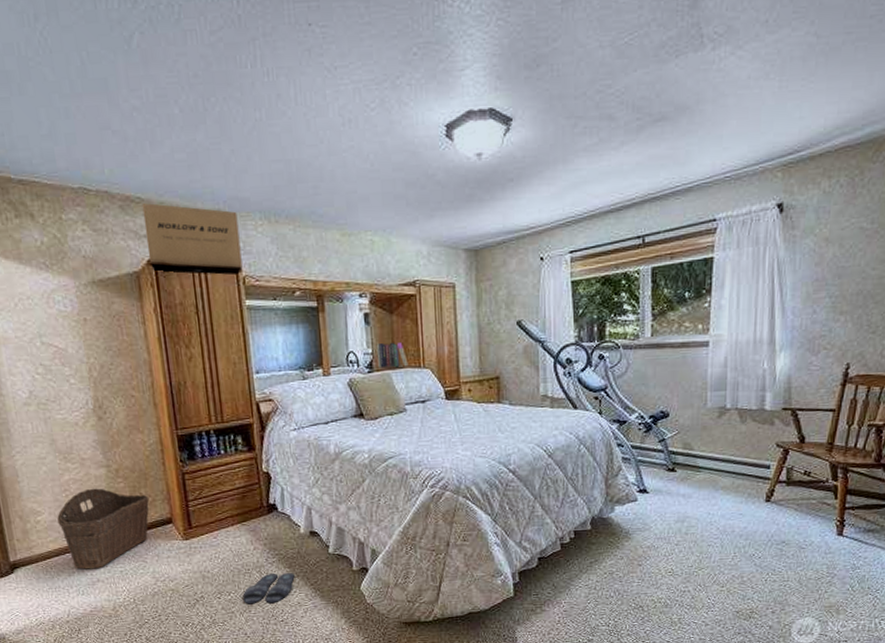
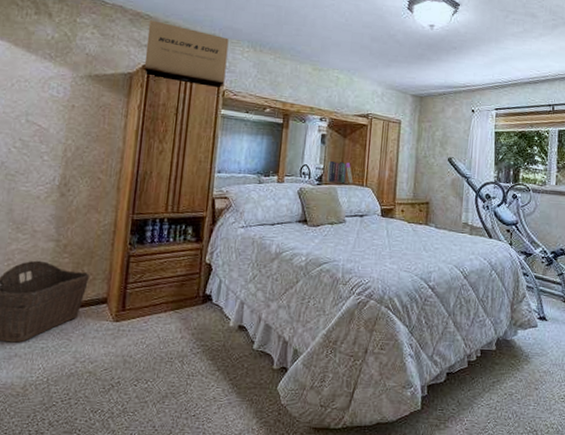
slippers: present [242,572,295,605] -> none [159,363,216,396]

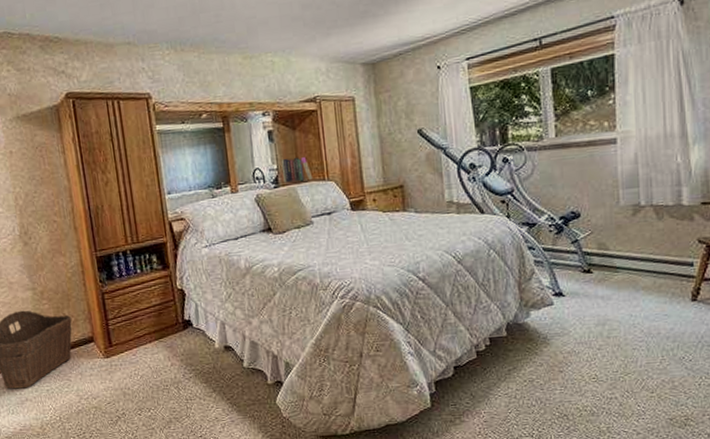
box: present [144,20,229,89] -> none [59,41,152,105]

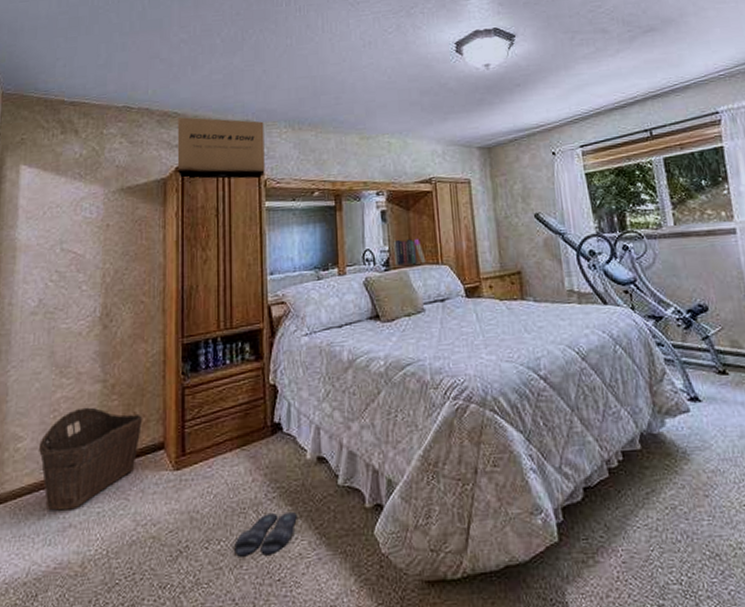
box: none [59,41,152,105] -> present [177,117,265,179]
slippers: none [162,387,212,421] -> present [234,511,297,557]

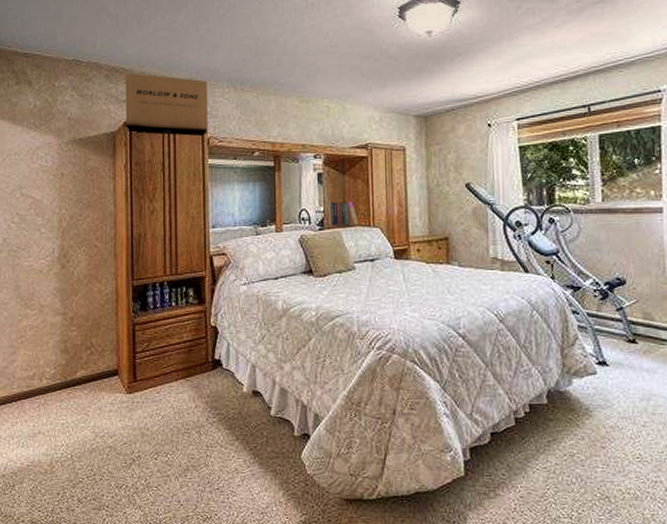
wicker basket: present [38,407,143,511] -> none [9,335,99,420]
slippers: present [234,511,297,557] -> none [180,434,234,469]

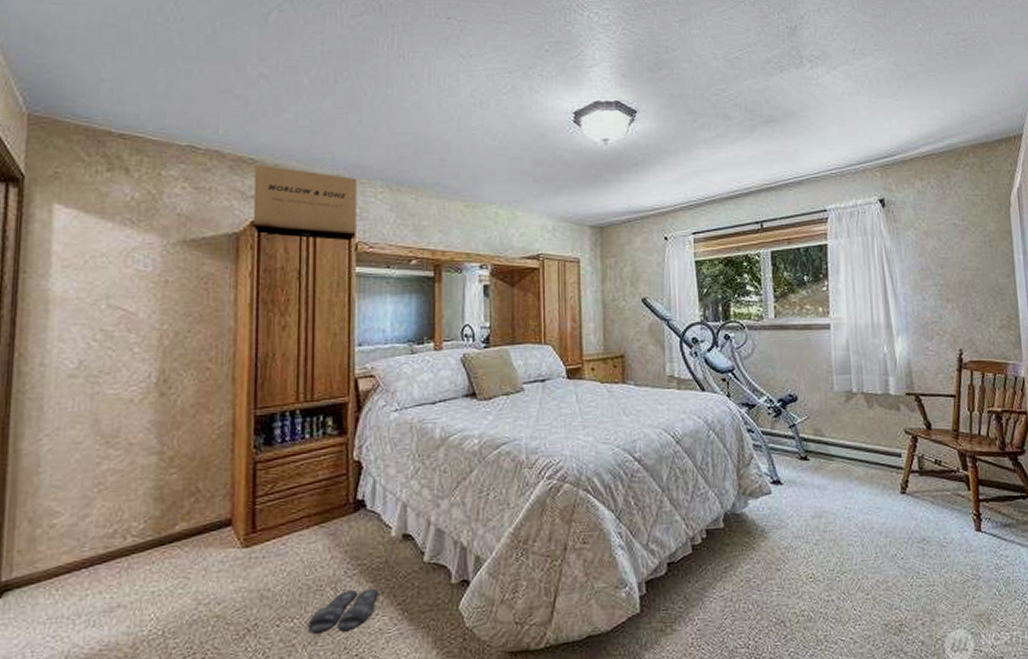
slippers: none [180,434,234,469] -> present [309,588,378,634]
books: present [328,201,359,226] -> none [494,316,528,343]

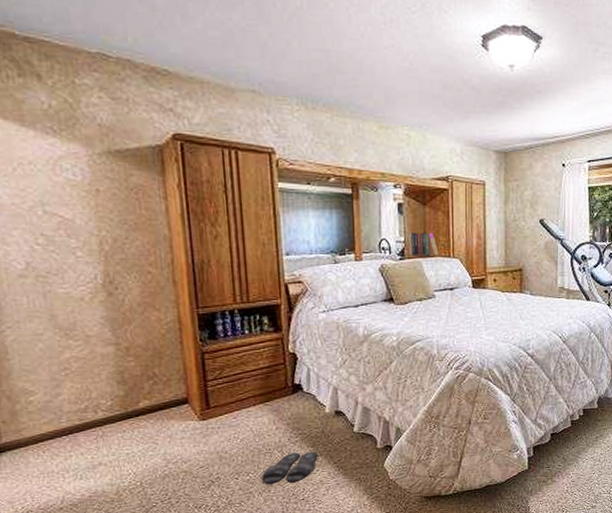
box: present [253,165,357,241] -> none [169,77,276,158]
books: none [494,316,528,343] -> present [408,232,439,256]

